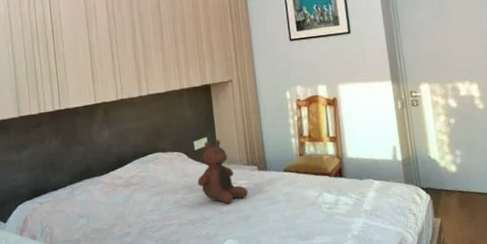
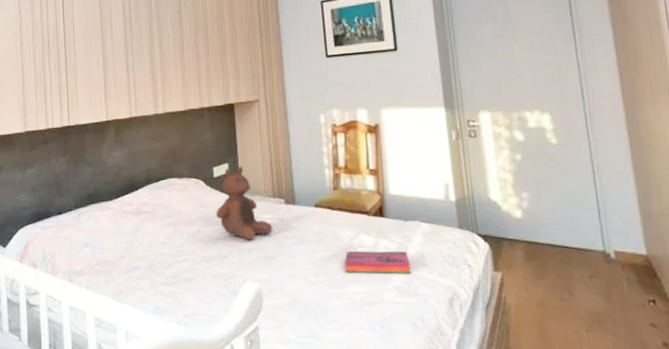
hardback book: none [310,205,367,227] -> present [344,250,411,274]

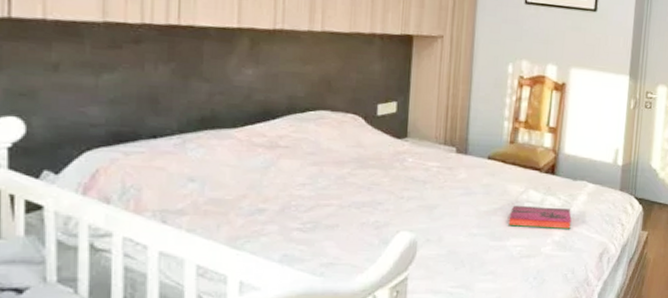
stuffed bear: present [216,166,273,241] -> none [374,107,439,188]

